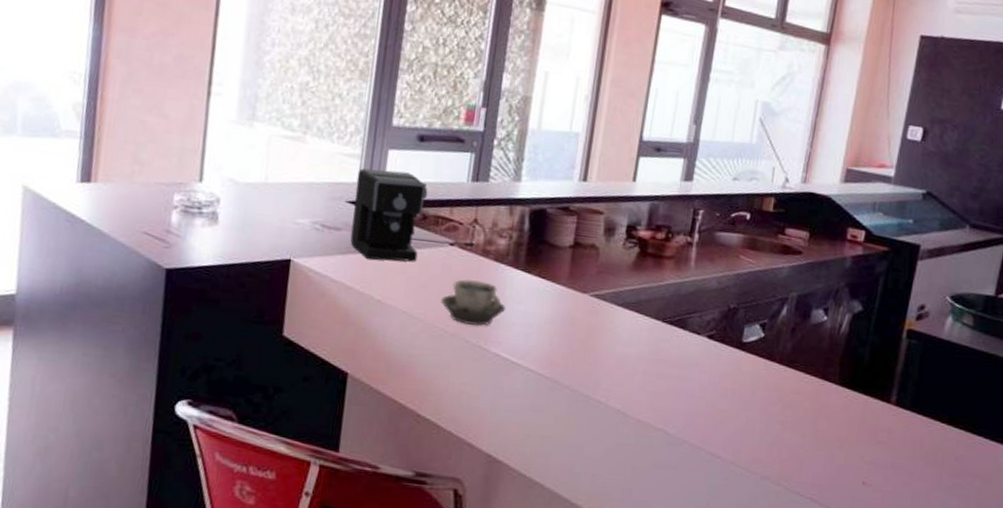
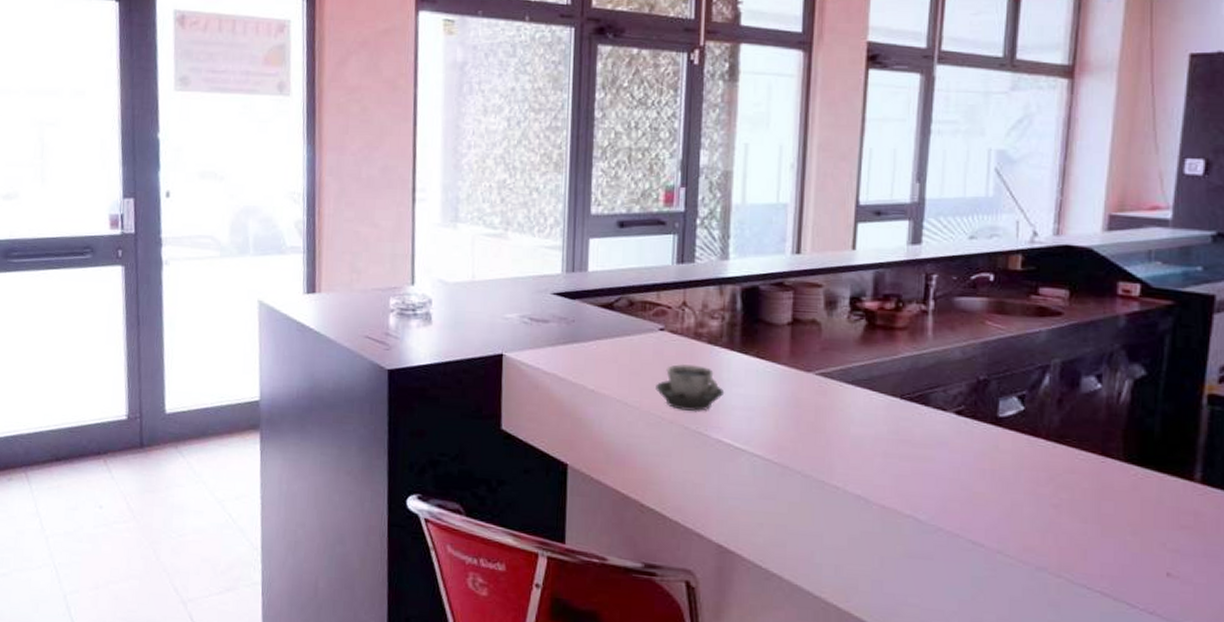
coffee maker: present [350,168,476,263] -> none [559,259,686,350]

